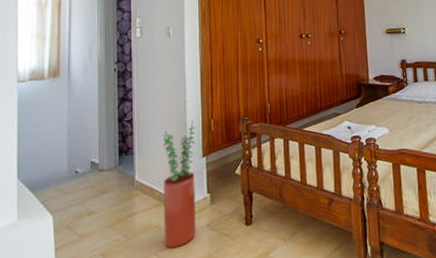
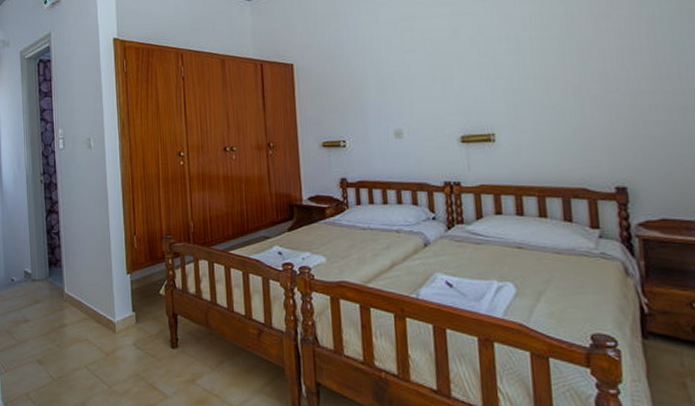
vase: present [162,121,196,249] -> none [88,236,123,363]

